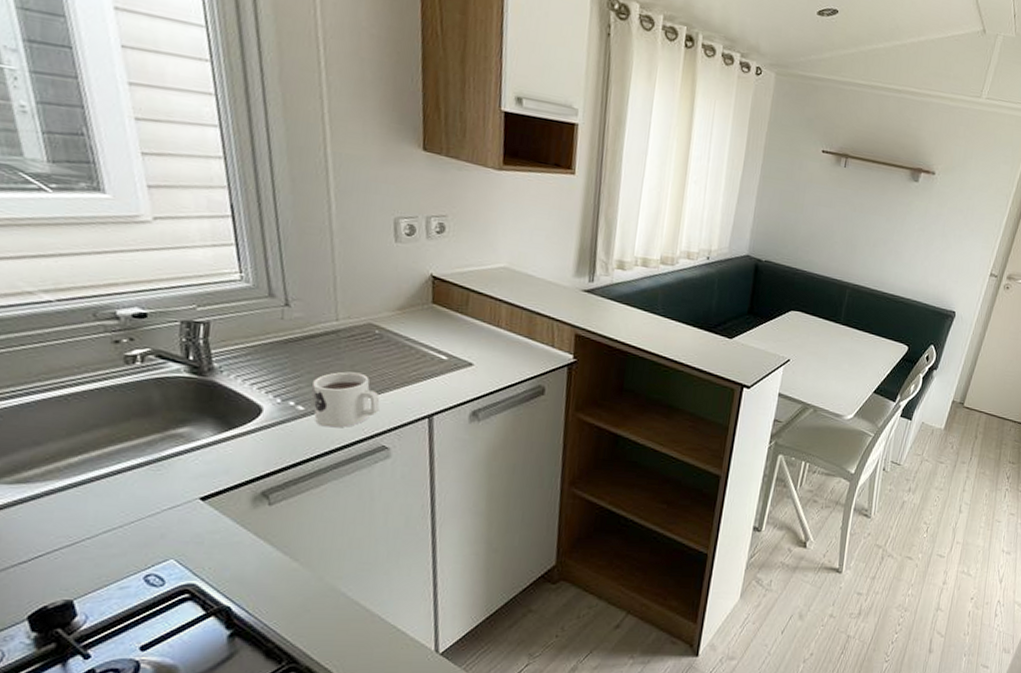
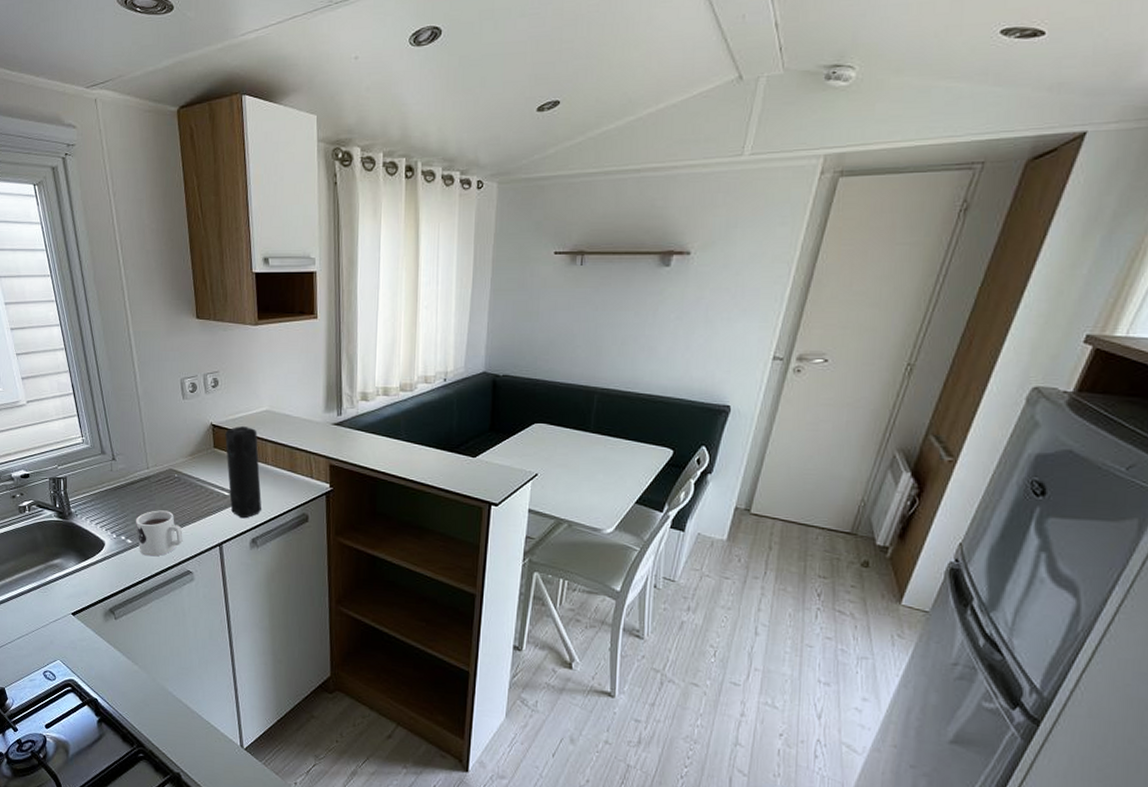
speaker: none [447,281,491,388] -> present [225,425,262,519]

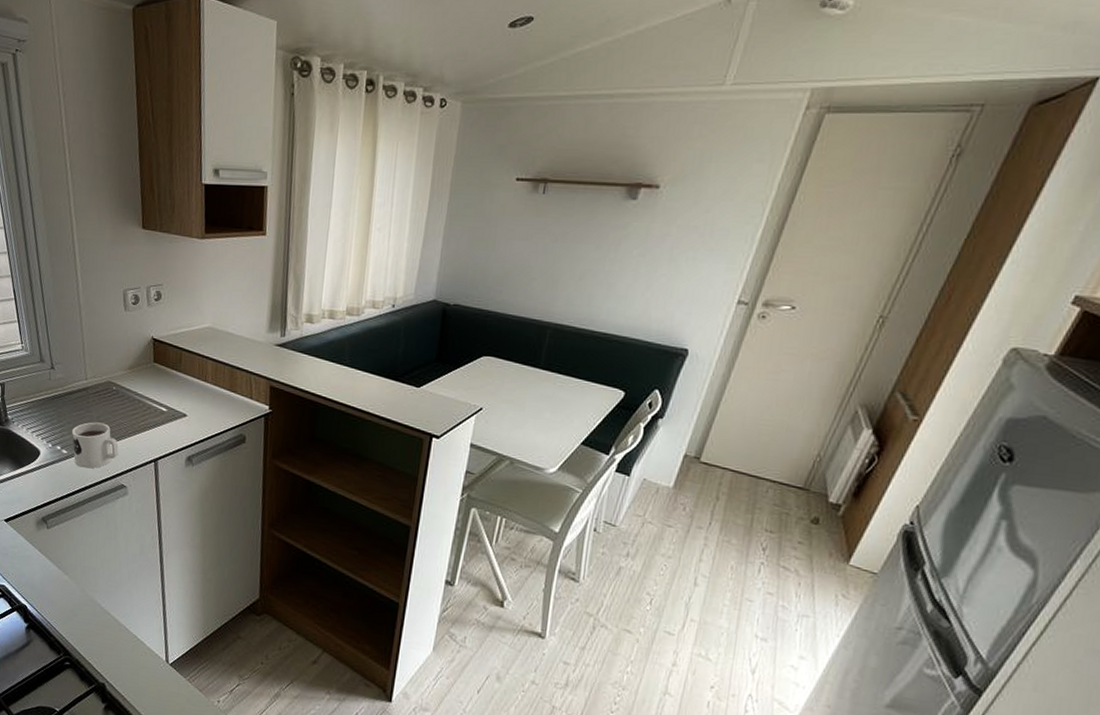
speaker: present [225,425,262,519] -> none [165,341,200,436]

